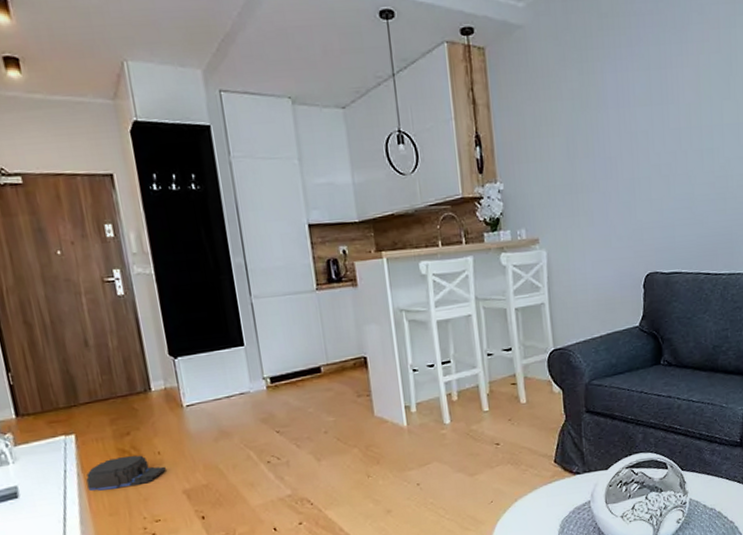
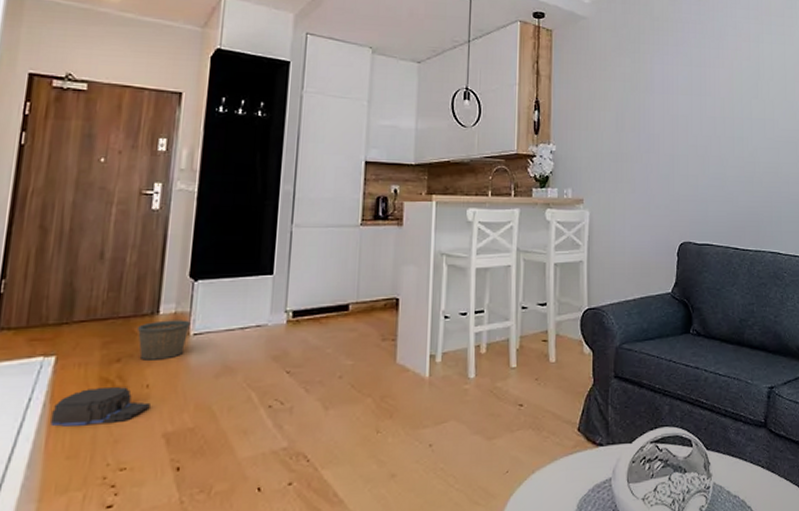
basket: none [135,393,182,432] -> present [137,320,191,361]

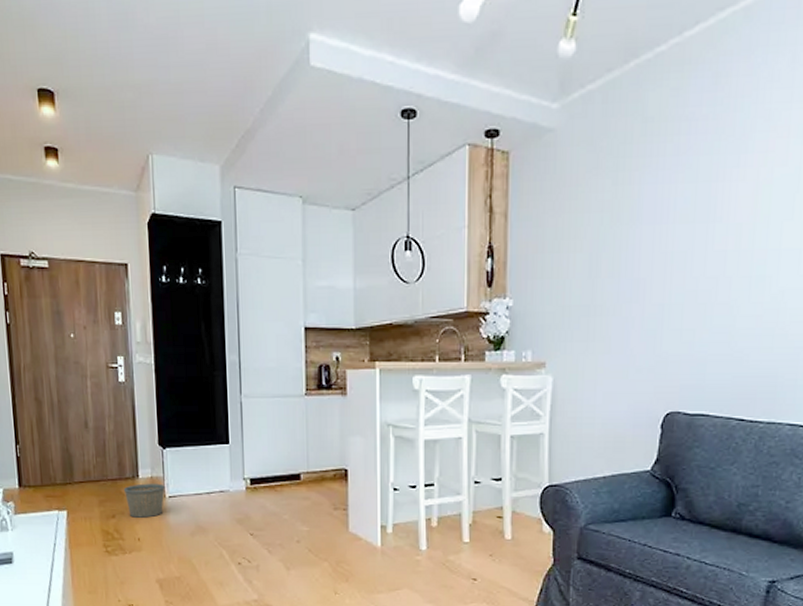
robot vacuum: present [50,387,150,427] -> none [72,539,143,568]

